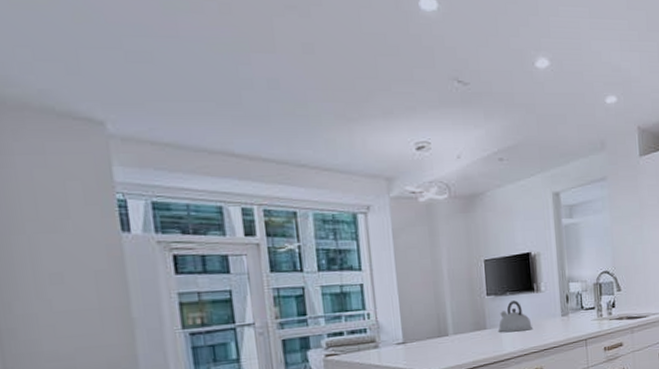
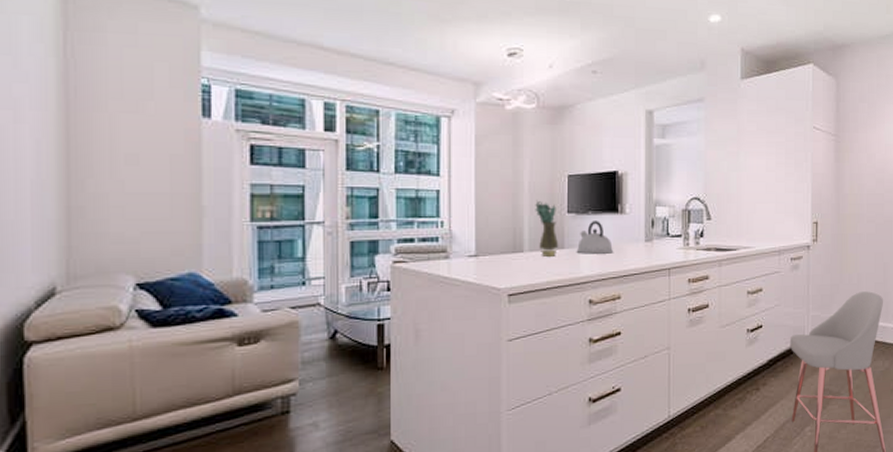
vase: none [455,286,482,338] -> present [535,200,559,257]

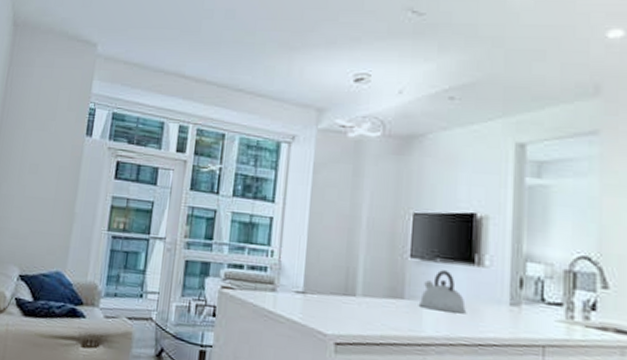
vase: present [535,200,559,257] -> none [372,238,398,307]

